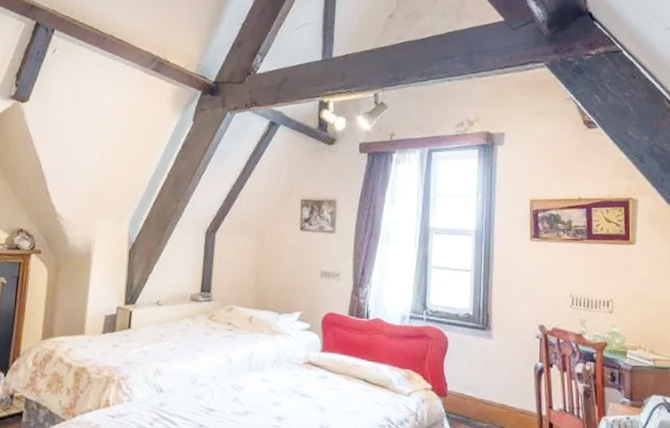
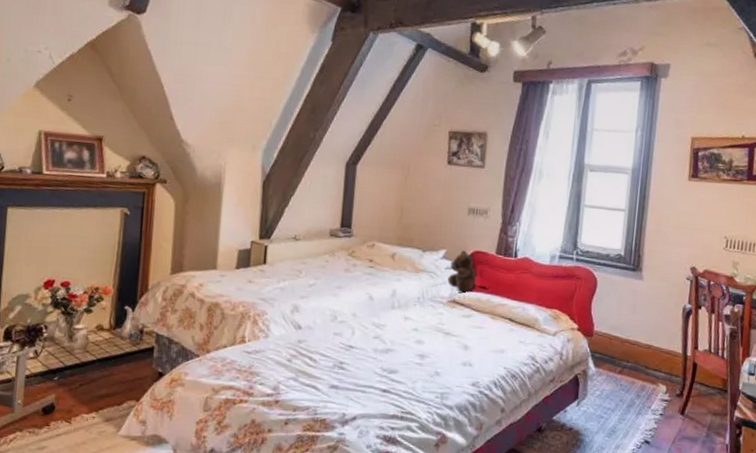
teddy bear: none [303,312,344,355] -> present [447,250,490,294]

